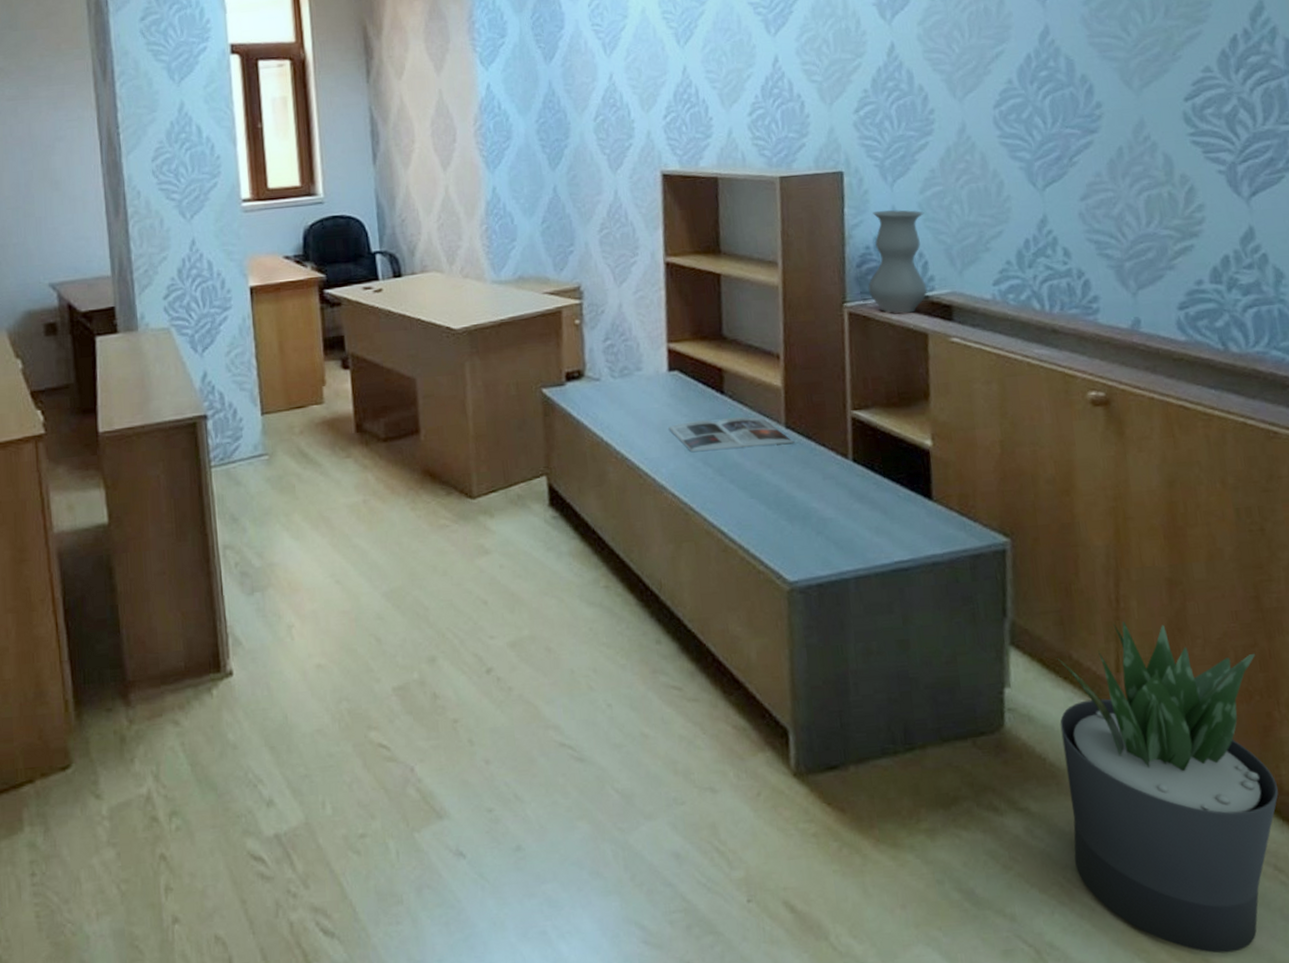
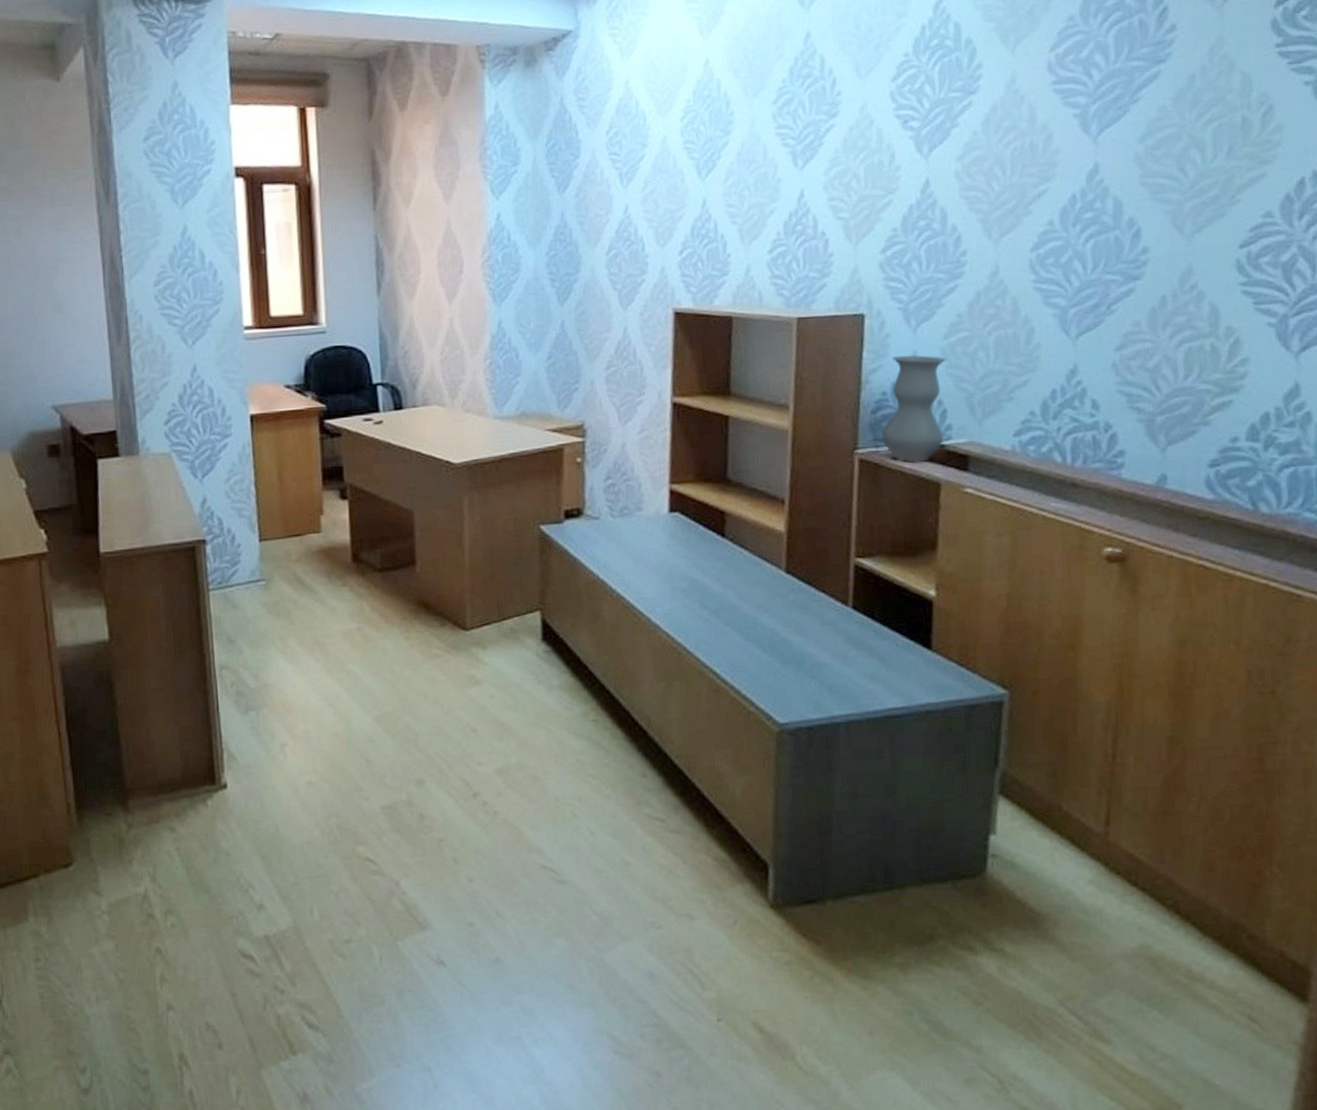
magazine: present [668,416,795,452] -> none [666,560,794,593]
planter: present [1057,621,1278,954] -> none [1043,776,1260,1094]

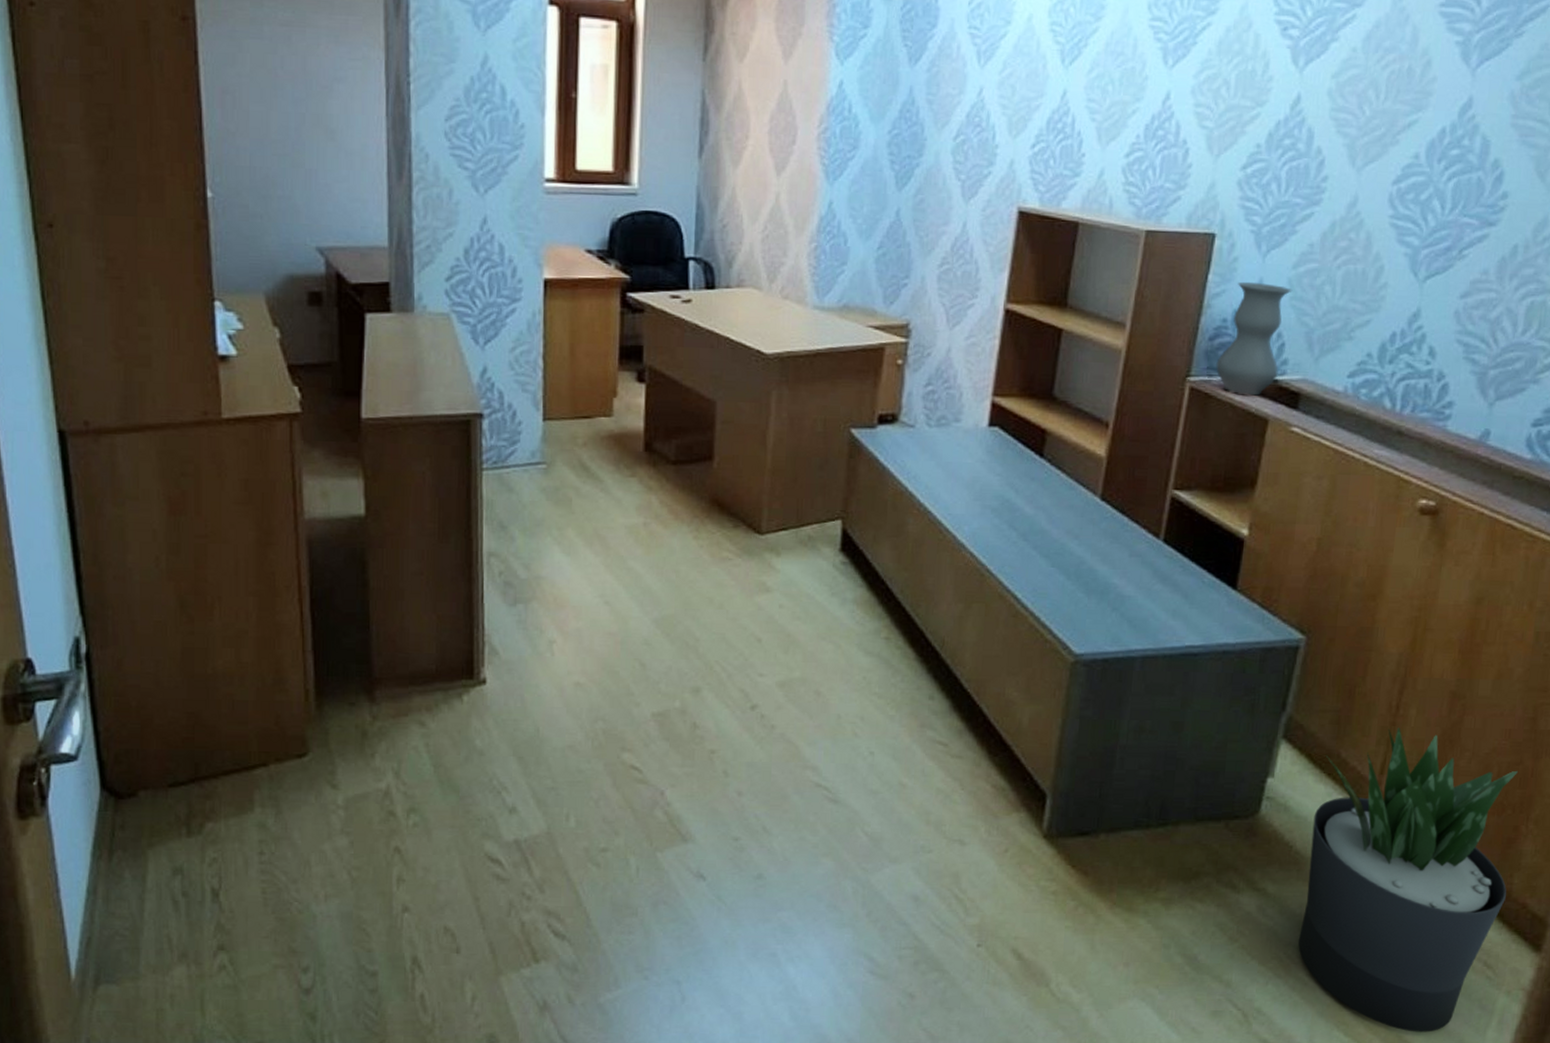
planter: none [1043,776,1260,1094] -> present [1298,727,1518,1032]

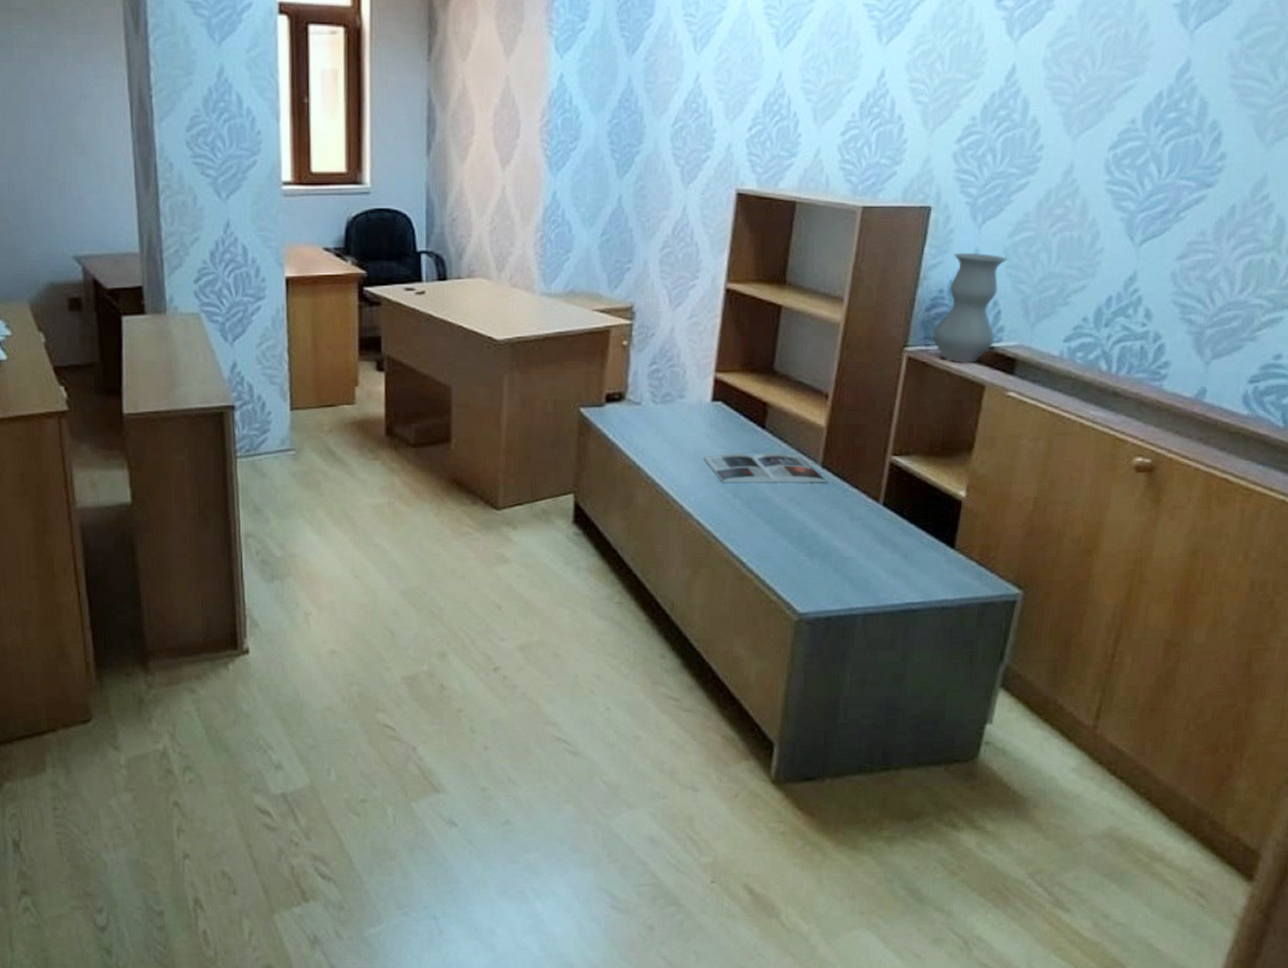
magazine: none [978,481,1108,516] -> present [703,452,828,482]
planter: present [1298,727,1518,1032] -> none [1016,675,1232,956]

